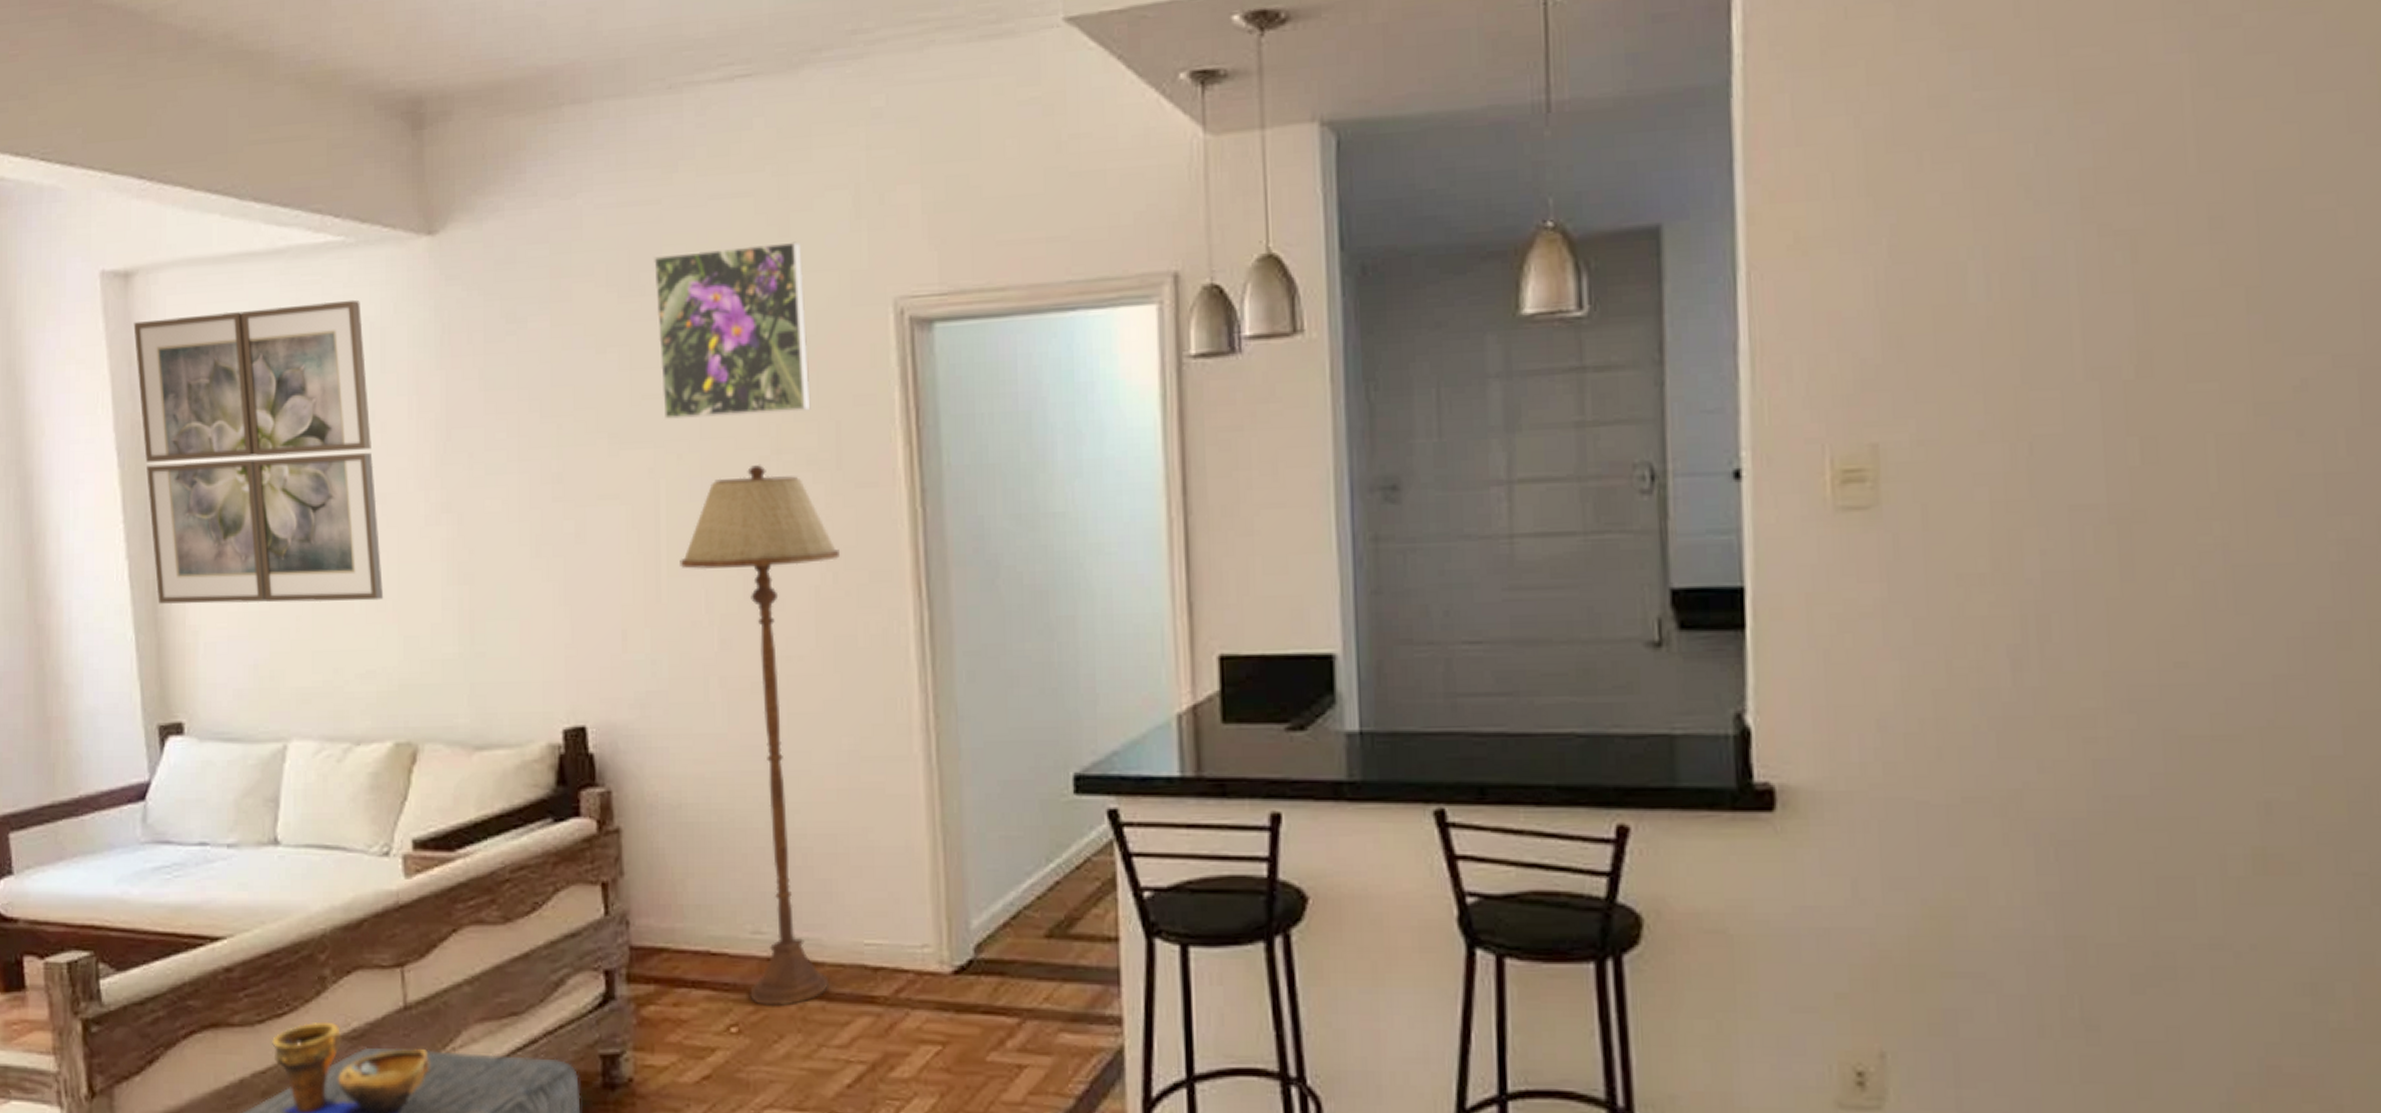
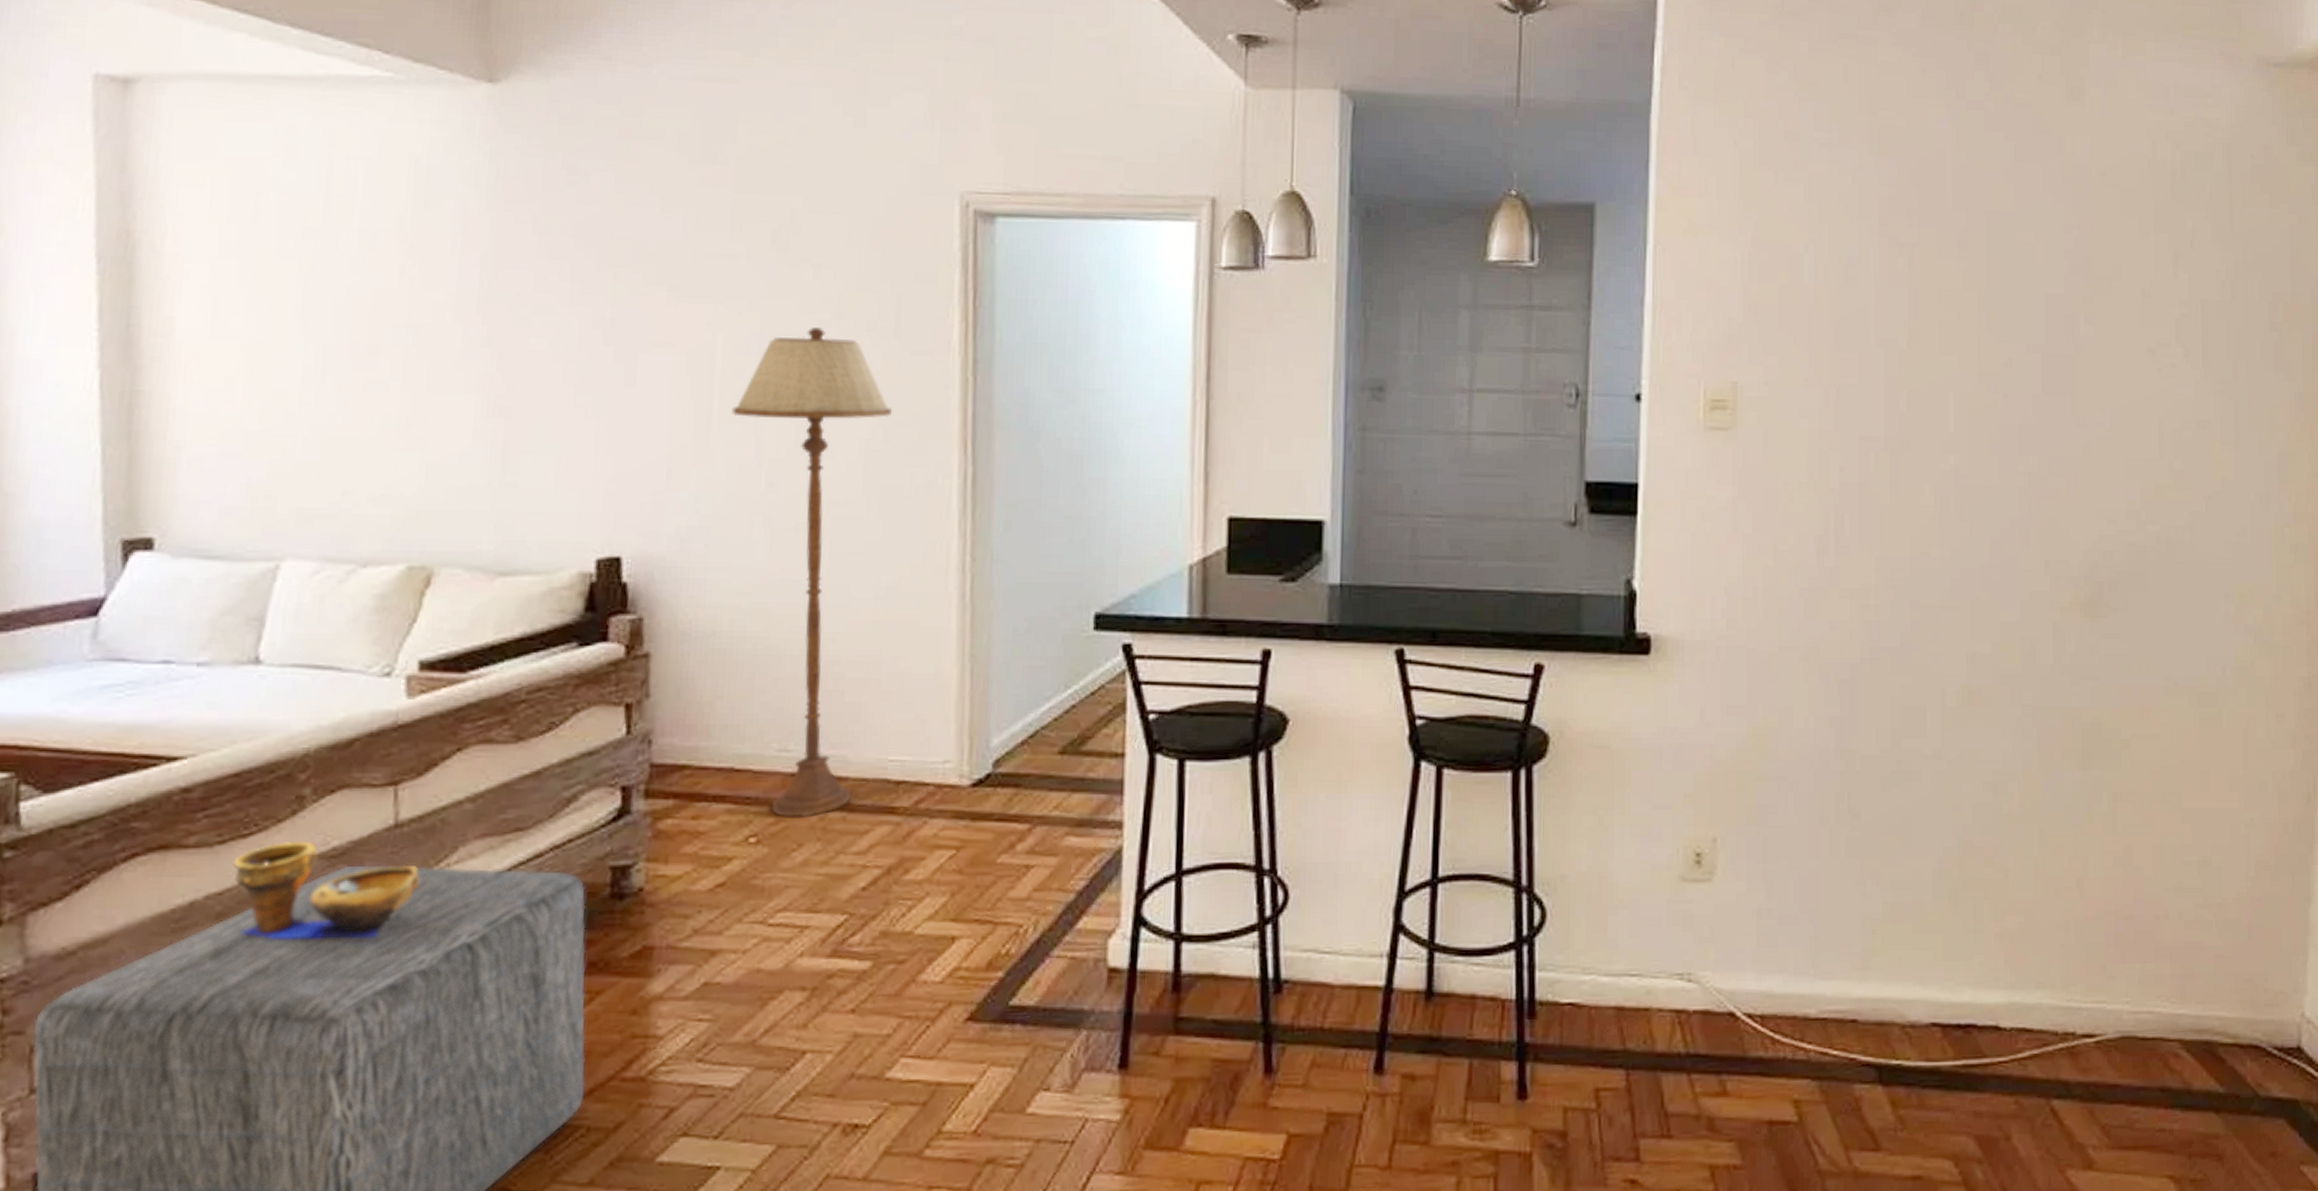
wall art: present [133,299,384,605] -> none [129,129,408,427]
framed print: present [652,241,811,419] -> none [726,130,877,283]

